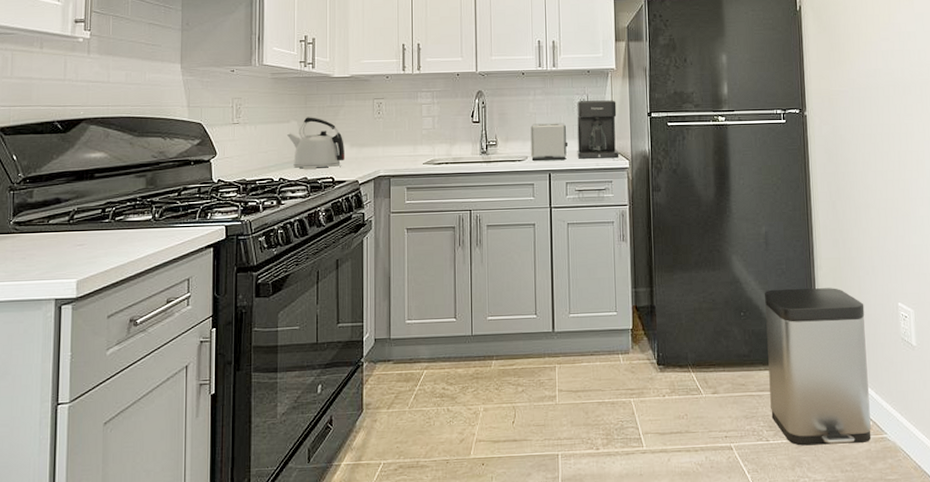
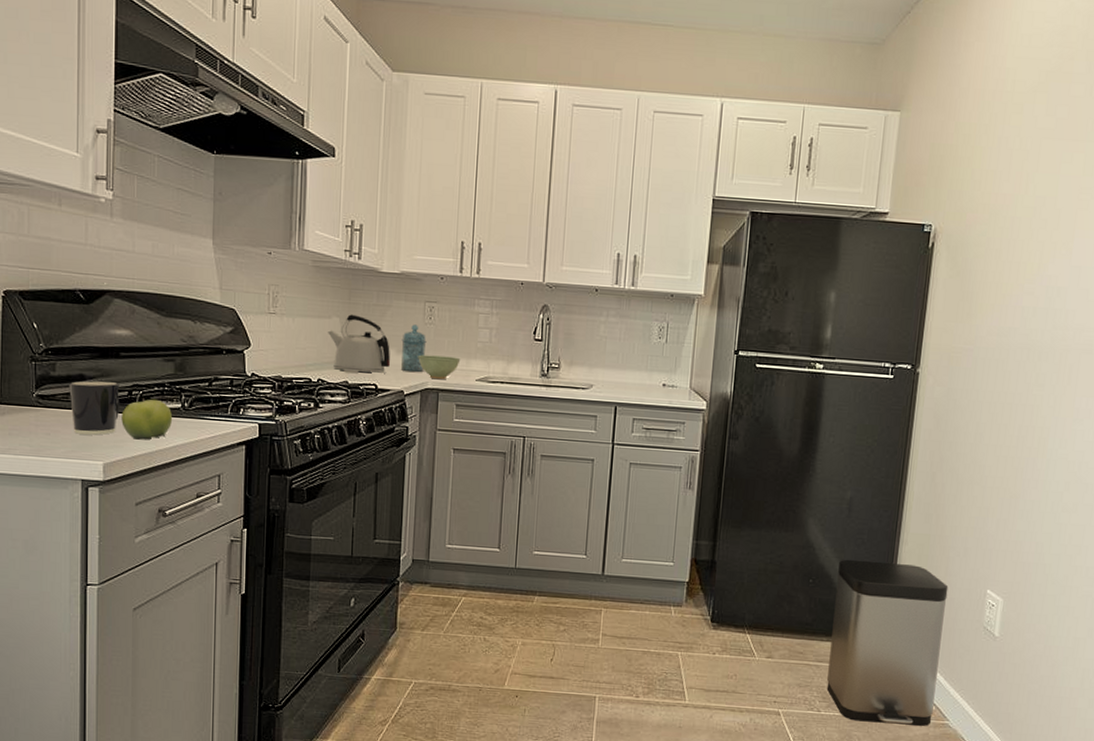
mug: none [45,201,94,255] -> present [69,381,120,435]
fruit: none [95,213,144,254] -> present [121,398,173,440]
canister: none [354,120,377,163] -> present [401,324,427,372]
bowl: none [370,145,408,167] -> present [418,354,461,380]
toaster: present [530,123,569,162] -> none [597,349,641,394]
coffee maker: present [577,100,619,160] -> none [649,328,700,398]

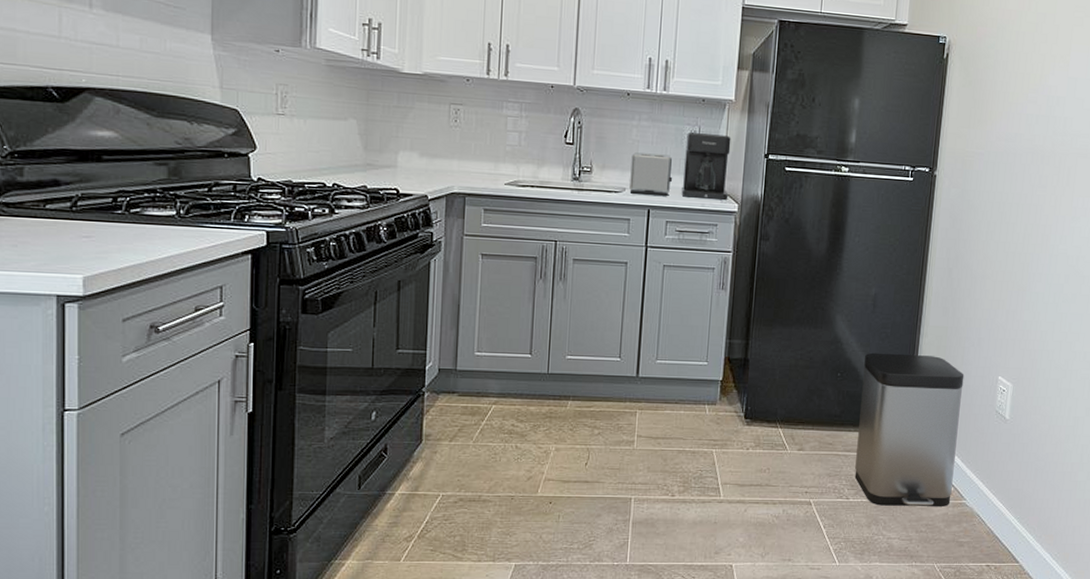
mug: present [69,381,120,435] -> none [40,186,103,246]
fruit: present [121,398,173,440] -> none [105,205,166,251]
kettle: present [328,314,391,374] -> none [344,116,414,178]
canister: present [401,324,427,372] -> none [425,127,452,176]
bowl: present [418,354,461,380] -> none [443,158,488,184]
toaster: none [597,349,641,394] -> present [629,152,673,197]
coffee maker: none [649,328,700,398] -> present [681,132,731,201]

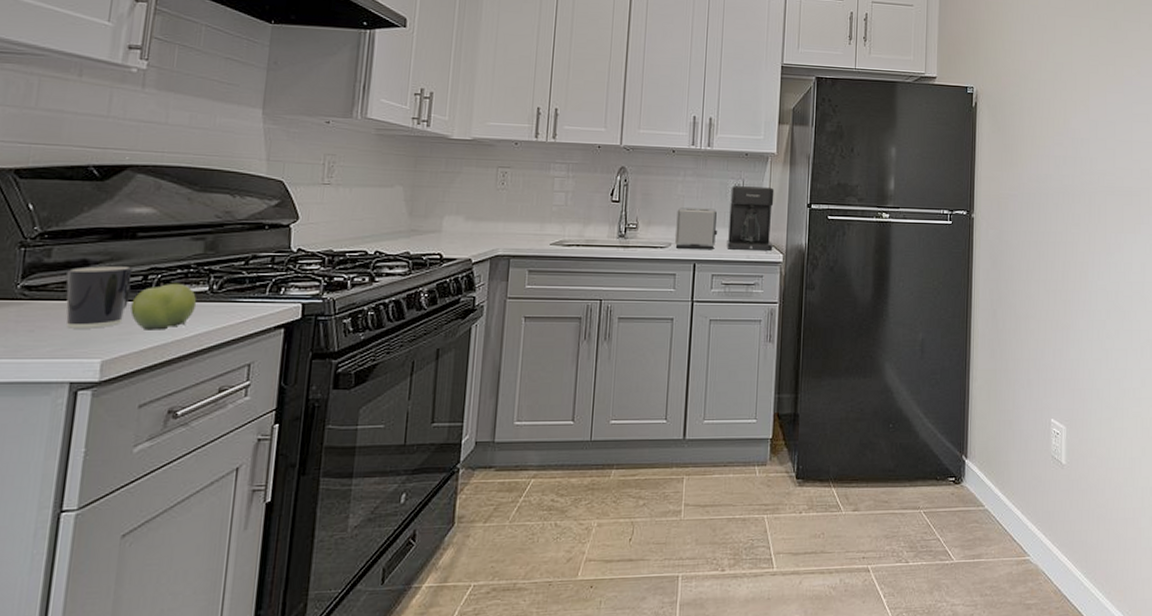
mug: none [40,186,103,246] -> present [66,265,133,329]
fruit: none [105,205,166,251] -> present [130,282,197,330]
pedal bin: present [854,352,964,506] -> none [913,400,1017,568]

